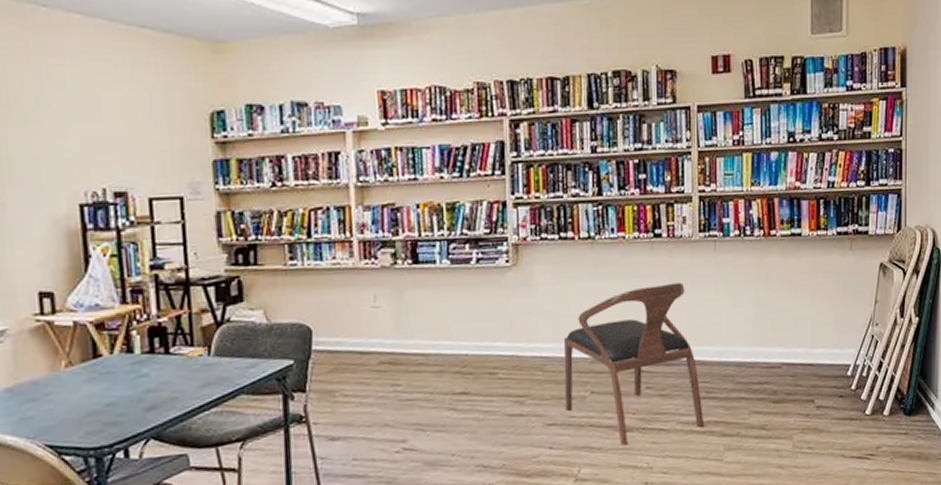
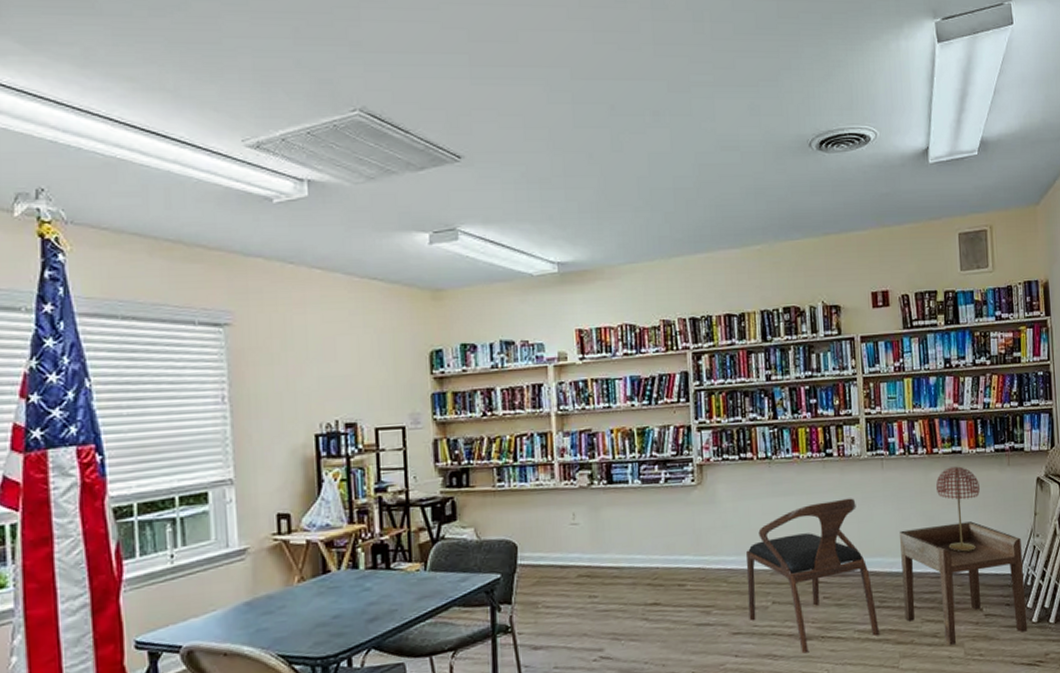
side table: none [731,309,860,438] -> present [900,521,1028,645]
table lamp: none [772,250,818,341] -> present [936,466,980,552]

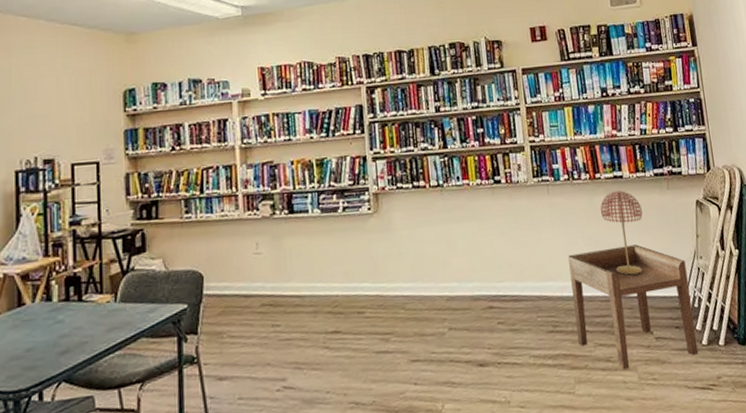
chair: present [745,498,879,654] -> none [421,223,554,381]

